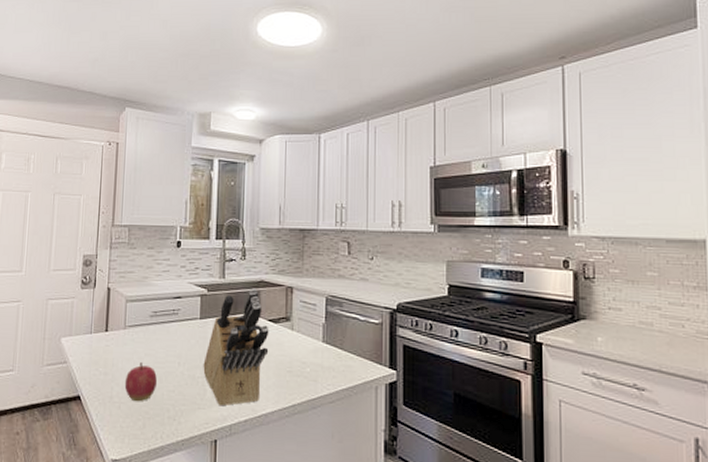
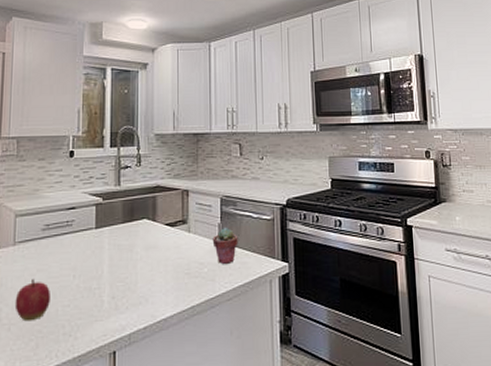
knife block: present [203,288,269,407] -> none [100,193,167,316]
potted succulent: none [316,328,343,367] -> present [212,228,238,265]

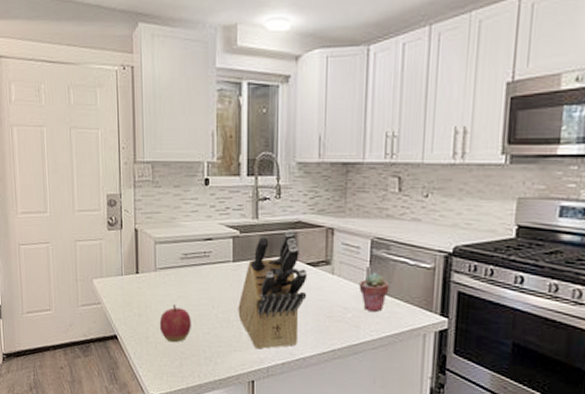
knife block: none [100,193,167,316] -> present [238,229,308,350]

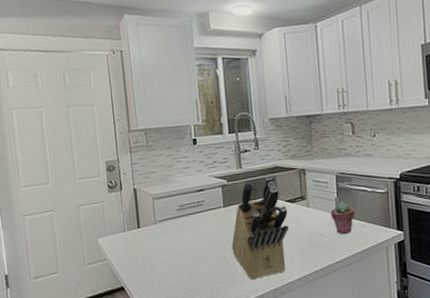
apple: present [159,305,191,343] -> none [162,251,192,286]

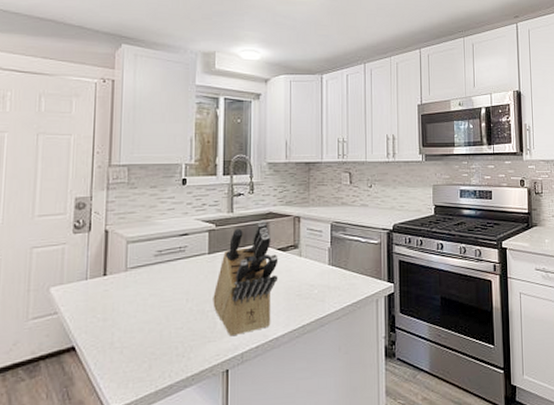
potted succulent: present [330,202,355,235] -> none [322,252,347,287]

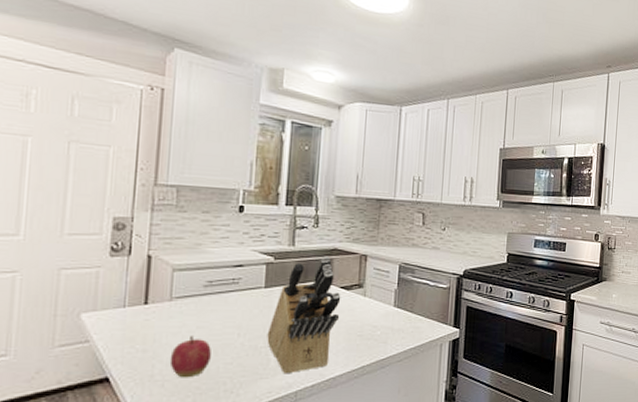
apple: none [127,304,163,344] -> present [169,336,211,378]

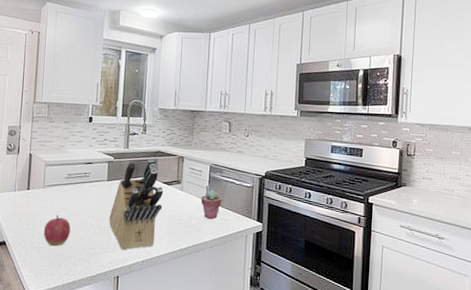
potted succulent: none [387,294,414,329] -> present [200,190,222,220]

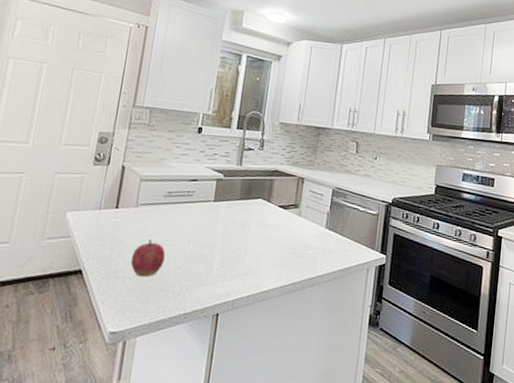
knife block: present [109,157,164,250] -> none [212,176,279,283]
potted succulent: present [200,190,222,220] -> none [319,216,344,250]

